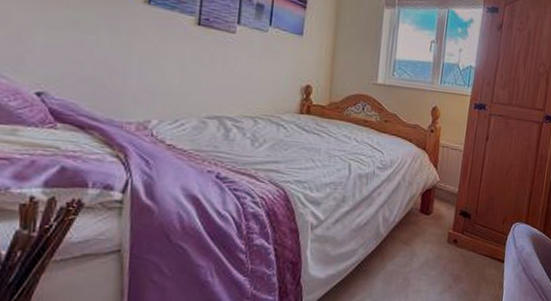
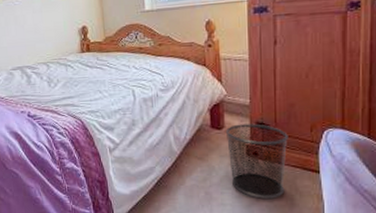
waste bin: none [429,211,485,286] -> present [225,123,288,199]

